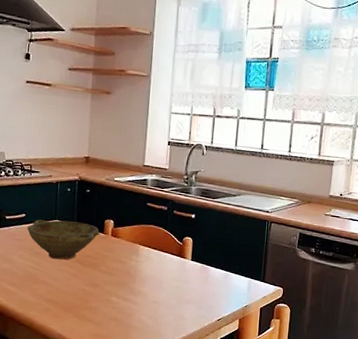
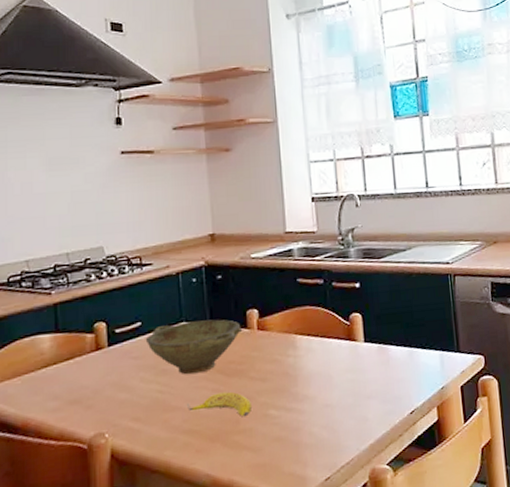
banana: none [51,277,99,299] -> present [187,391,253,417]

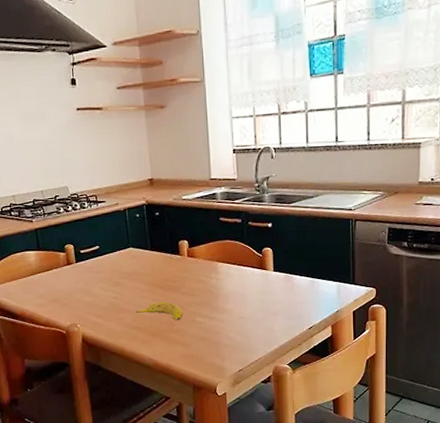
bowl: present [145,319,243,375] -> none [102,247,176,287]

